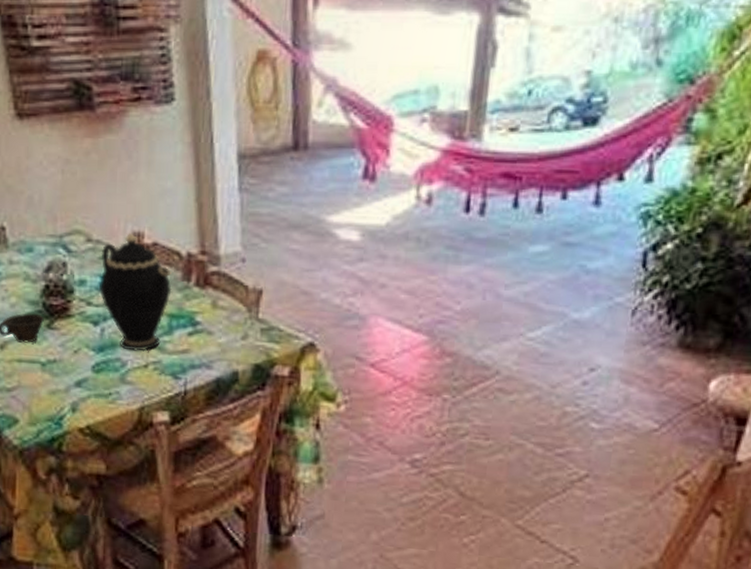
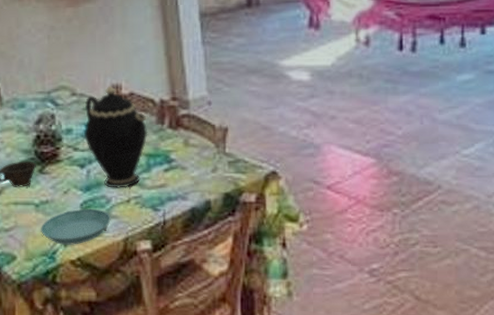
saucer: none [47,371,126,411] -> present [41,208,111,245]

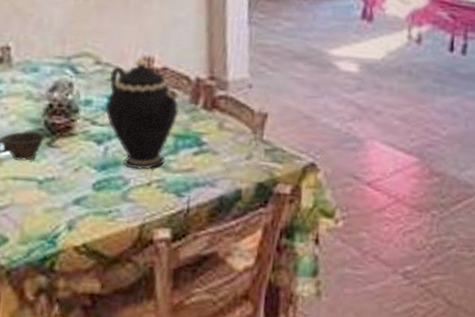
saucer: present [41,208,111,245] -> none [42,189,127,229]

